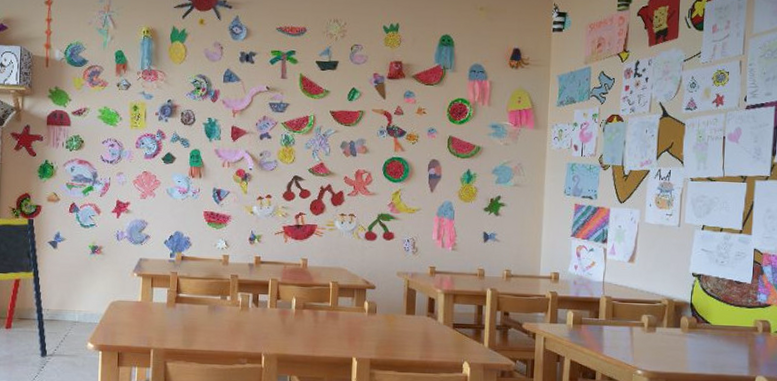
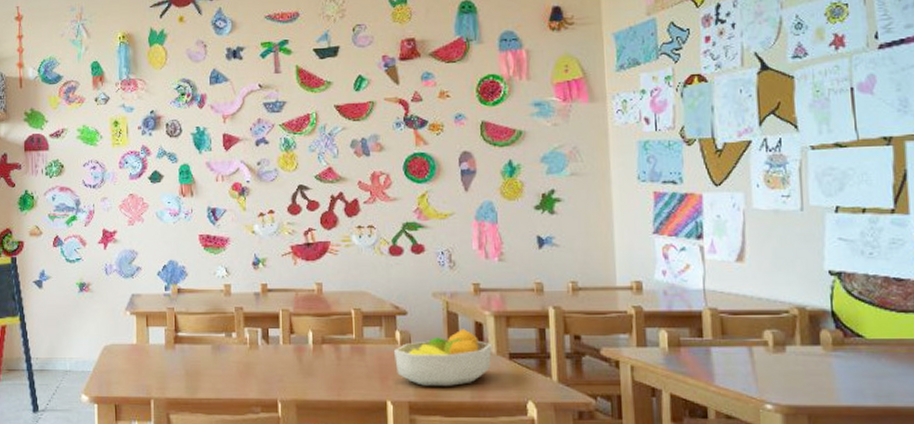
fruit bowl: none [362,302,440,348] -> present [394,329,492,386]

